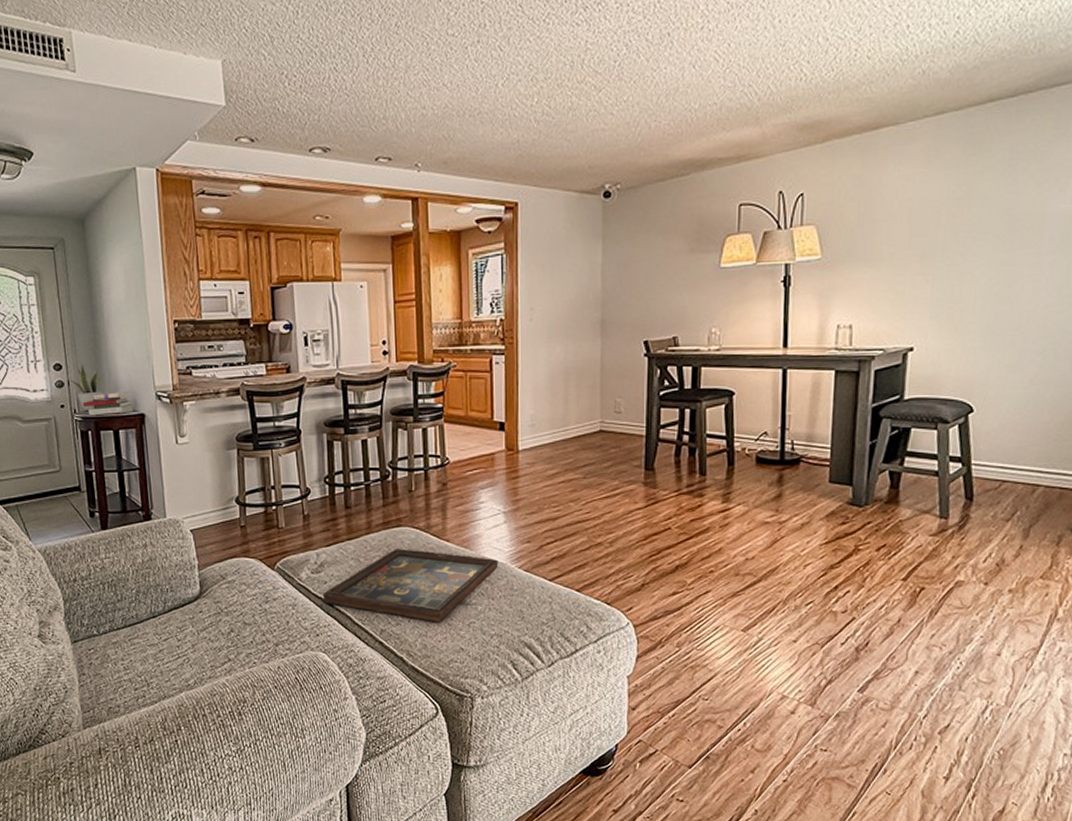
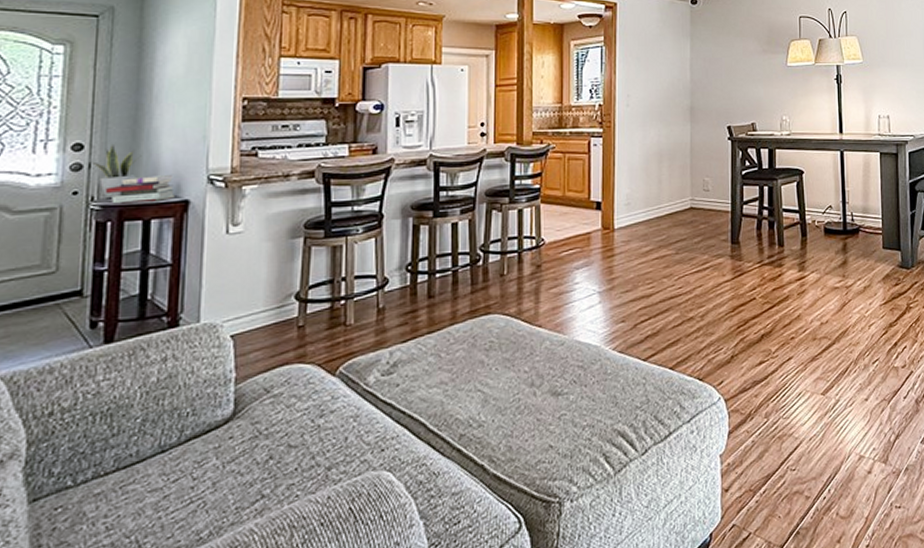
decorative tray: present [322,549,499,623] -> none [393,338,592,419]

